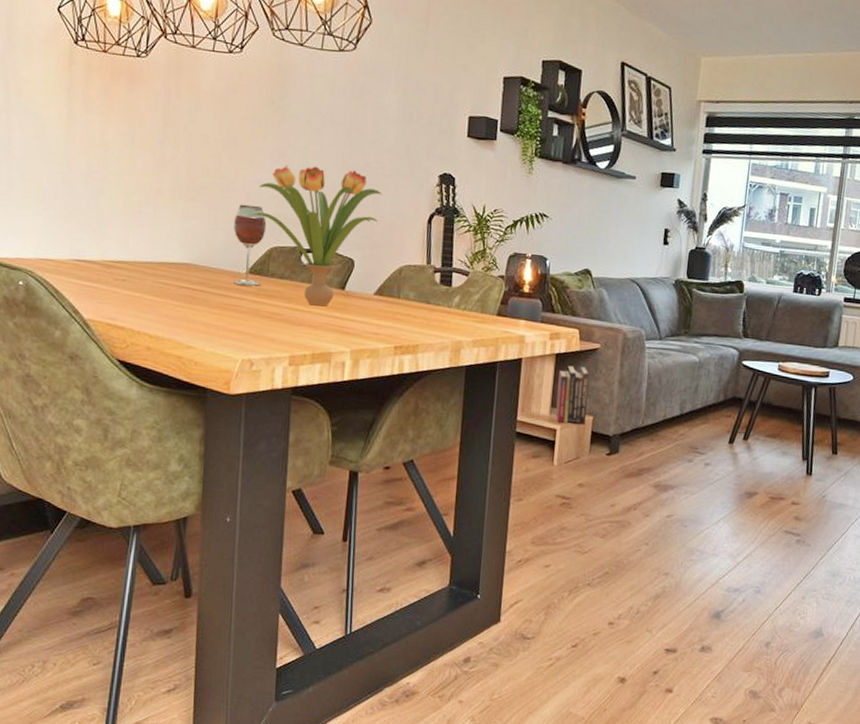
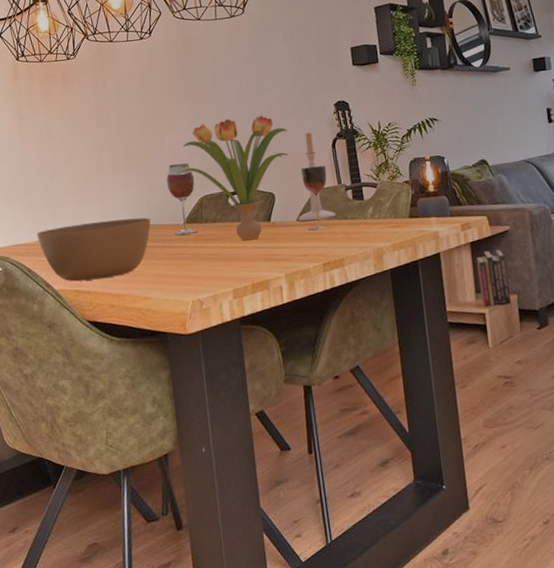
bowl: none [70,248,209,317] -> present [36,217,151,282]
candlestick: none [376,200,419,300] -> present [298,132,337,222]
wineglass: none [386,238,417,310] -> present [300,165,331,231]

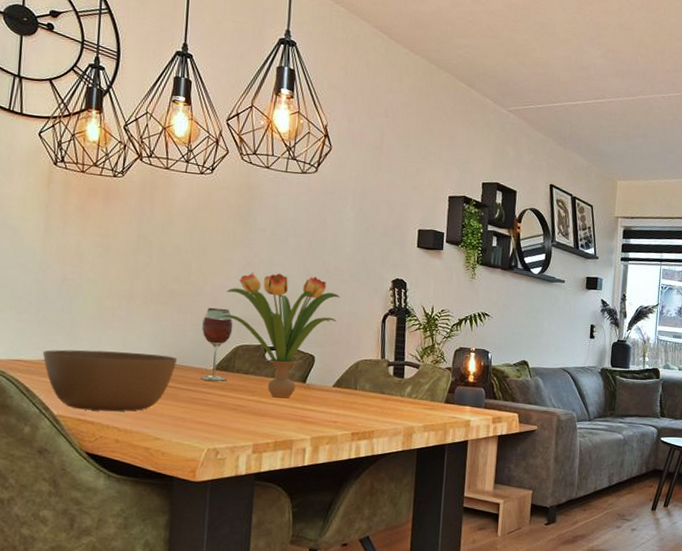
candlestick: present [298,132,337,222] -> none [335,302,374,391]
wineglass: present [300,165,331,231] -> none [344,336,372,400]
books: present [477,249,512,307] -> none [499,446,528,498]

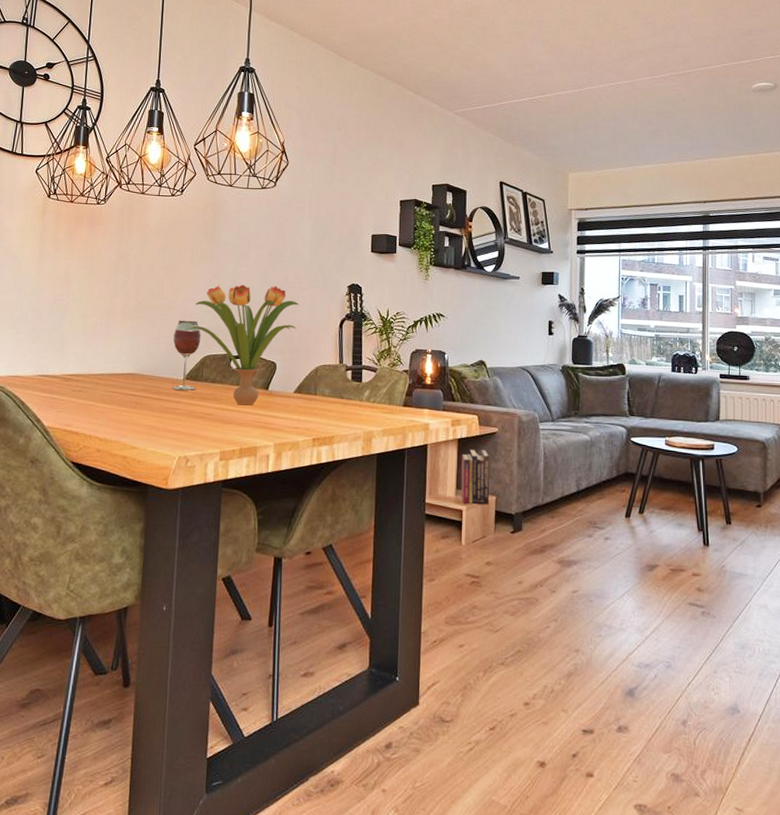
bowl: present [42,349,178,412] -> none [35,364,152,422]
books: none [499,446,528,498] -> present [461,449,490,505]

